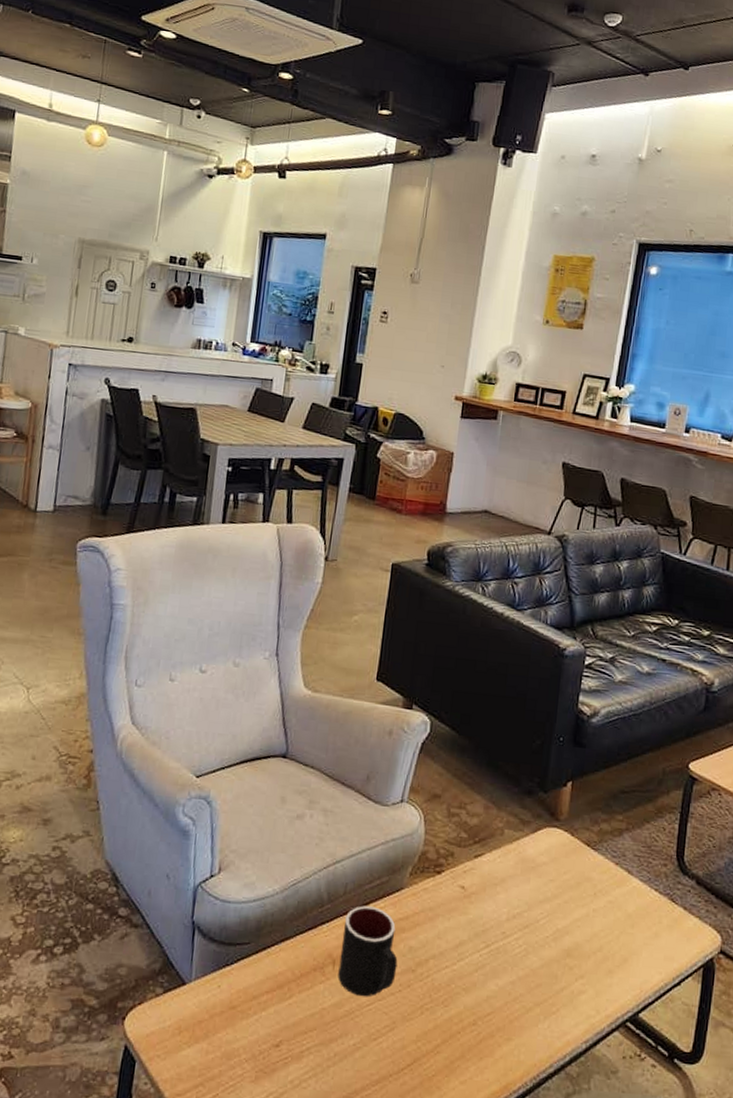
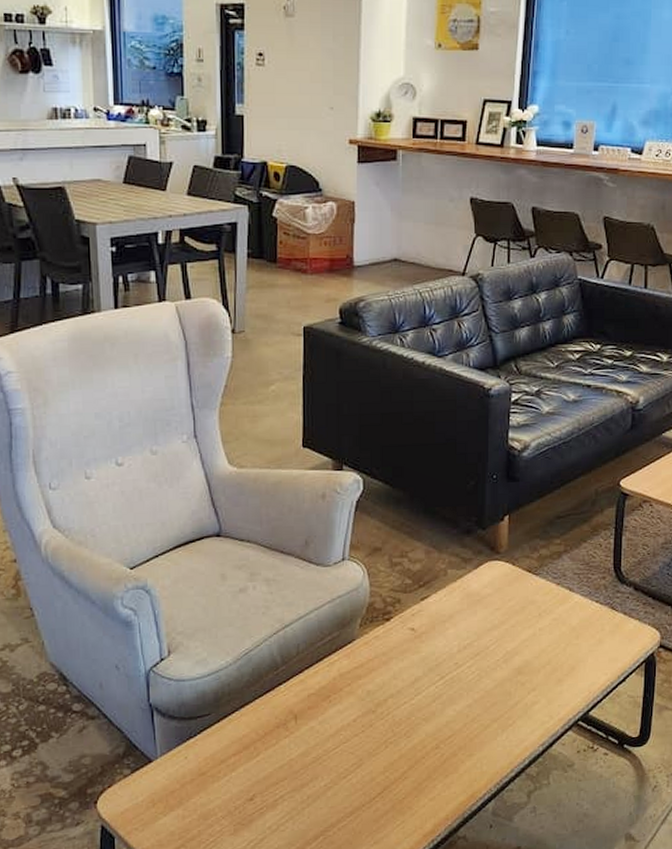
mug: present [338,905,398,997] -> none [301,661,358,743]

